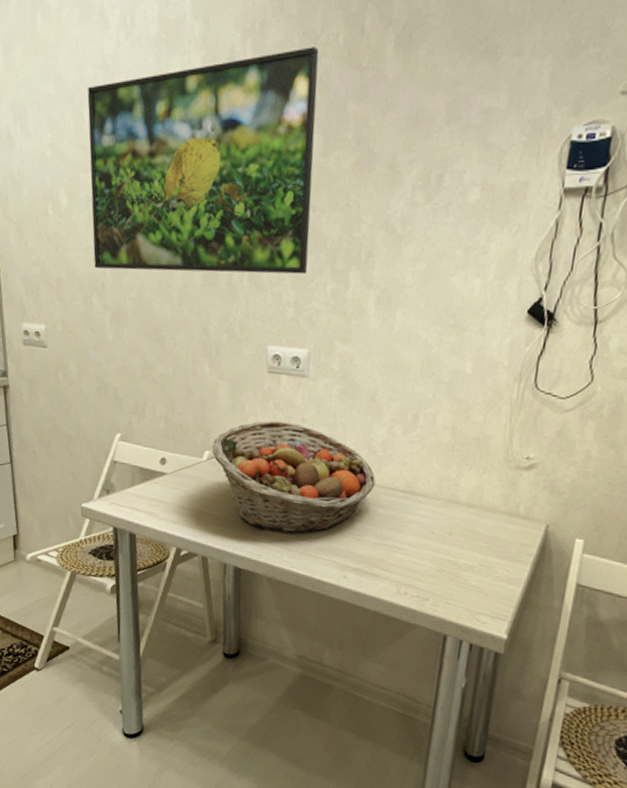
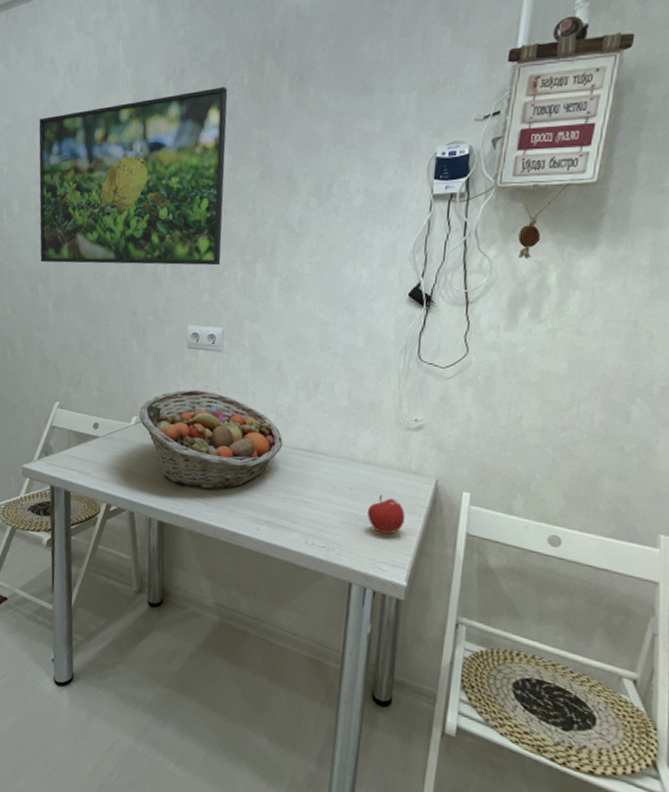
fruit: none [467,540,510,584] -> present [367,494,406,535]

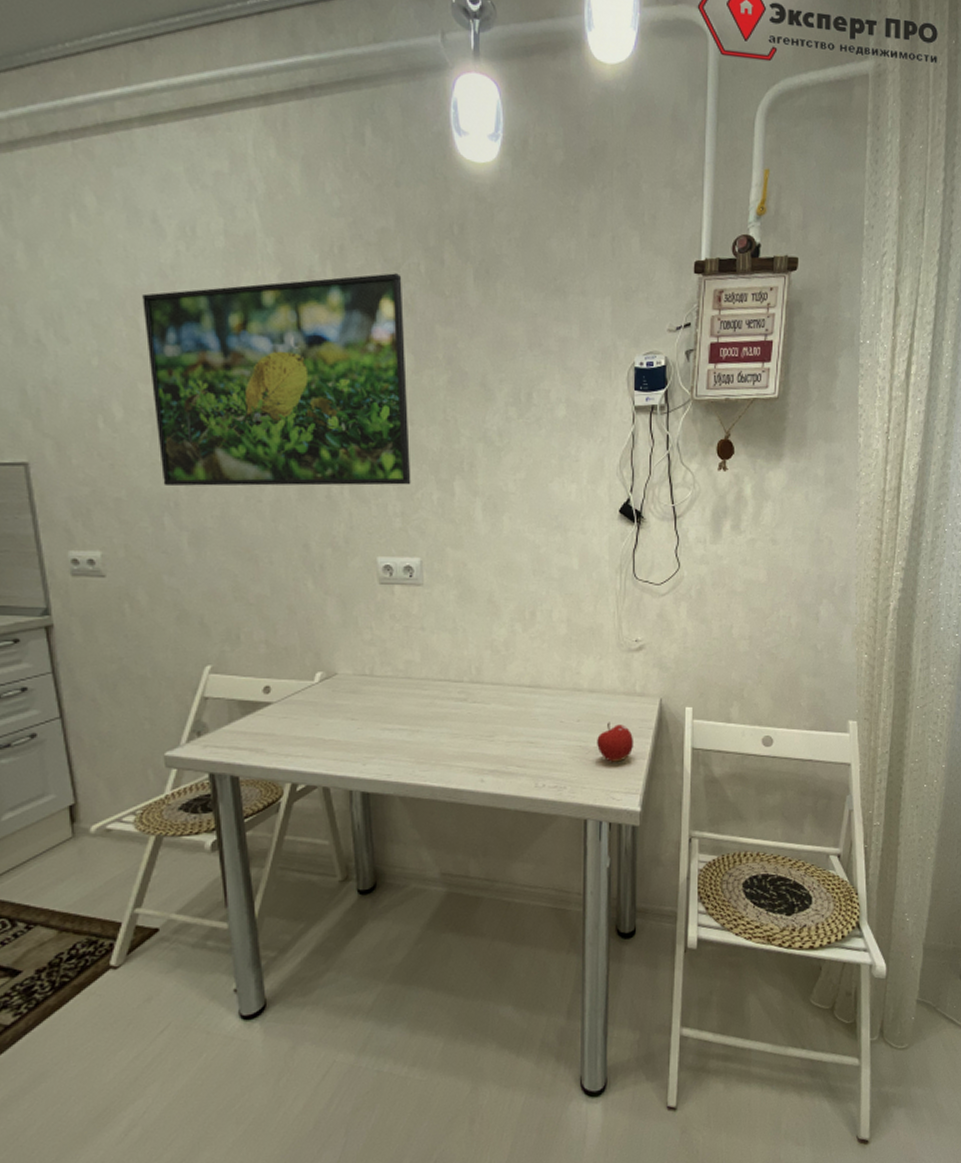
fruit basket: present [139,389,283,490] -> none [324,632,502,747]

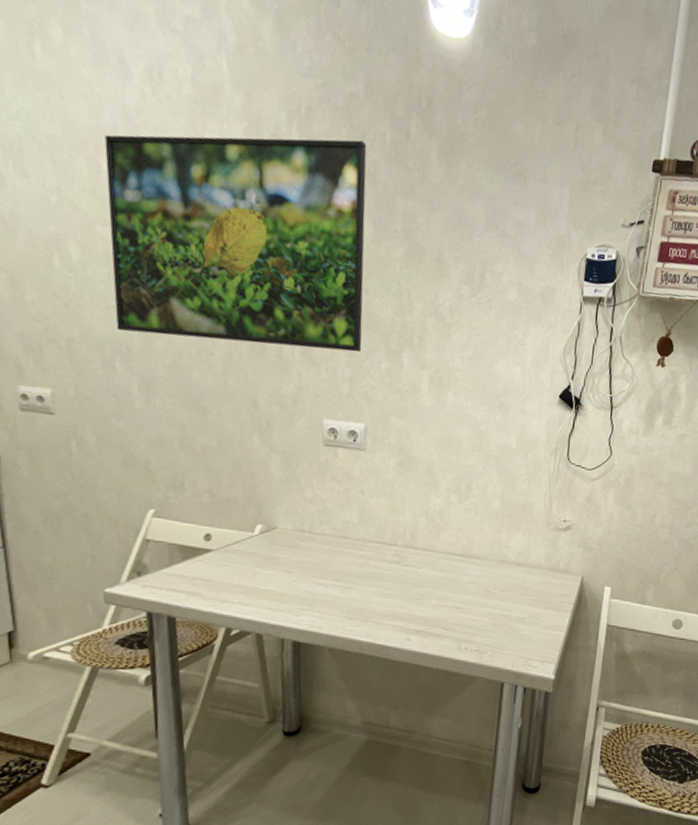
fruit: present [597,722,634,762] -> none [519,594,554,632]

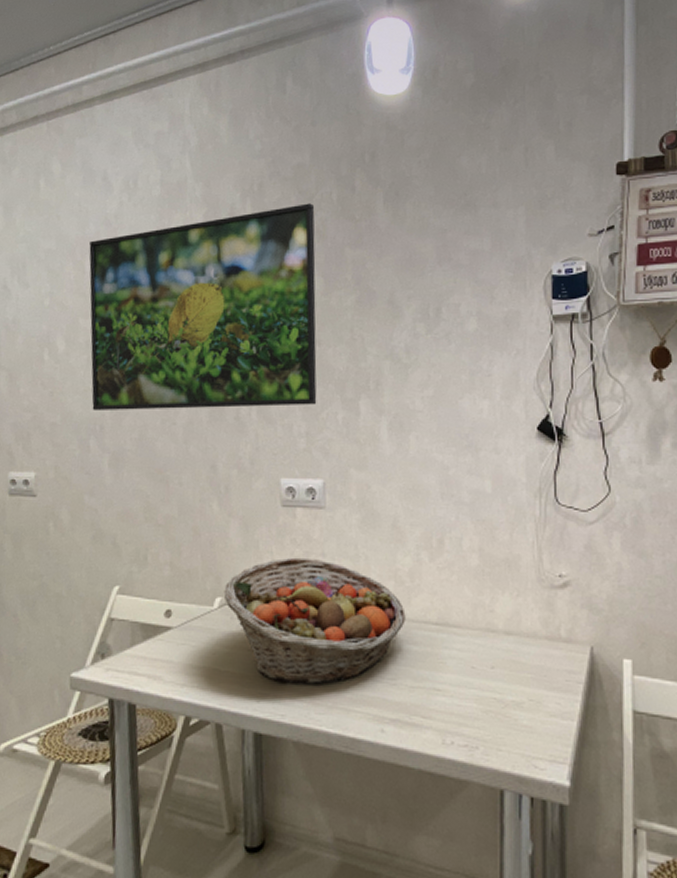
fruit basket: none [264,492,434,603] -> present [223,557,406,685]

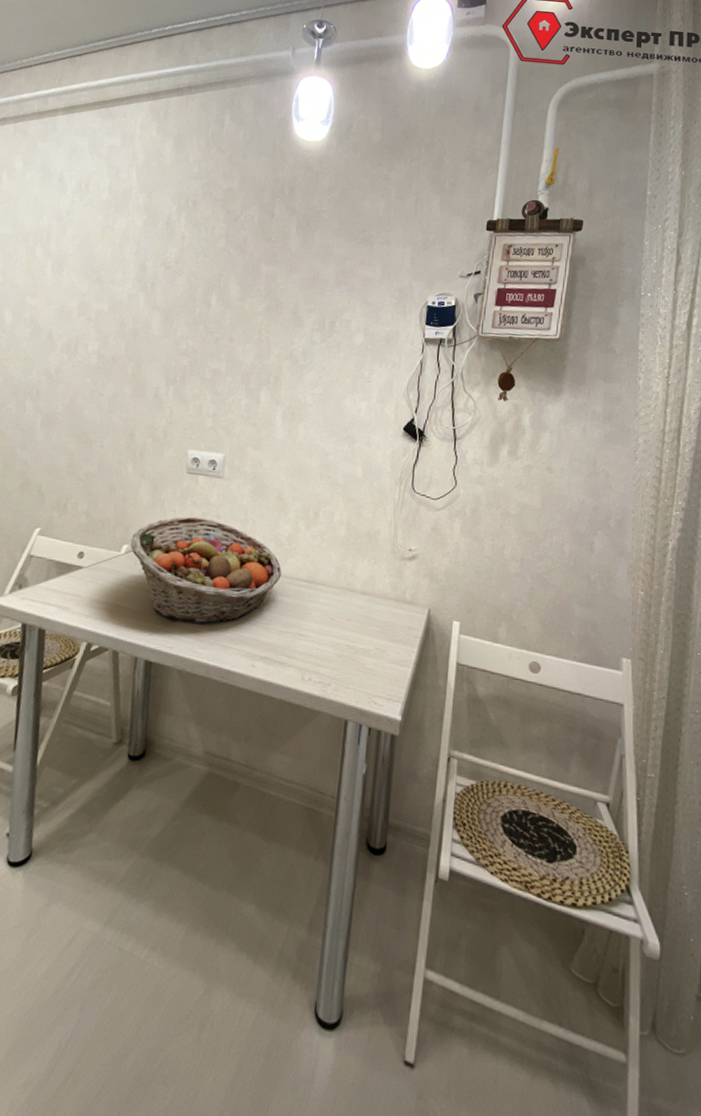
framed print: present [89,203,317,411] -> none [30,222,239,392]

